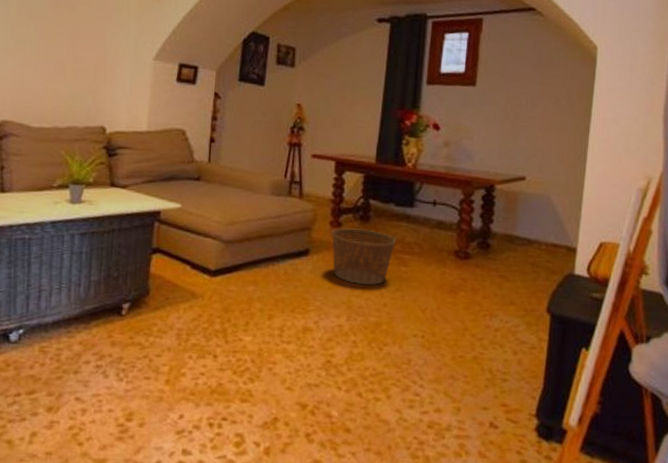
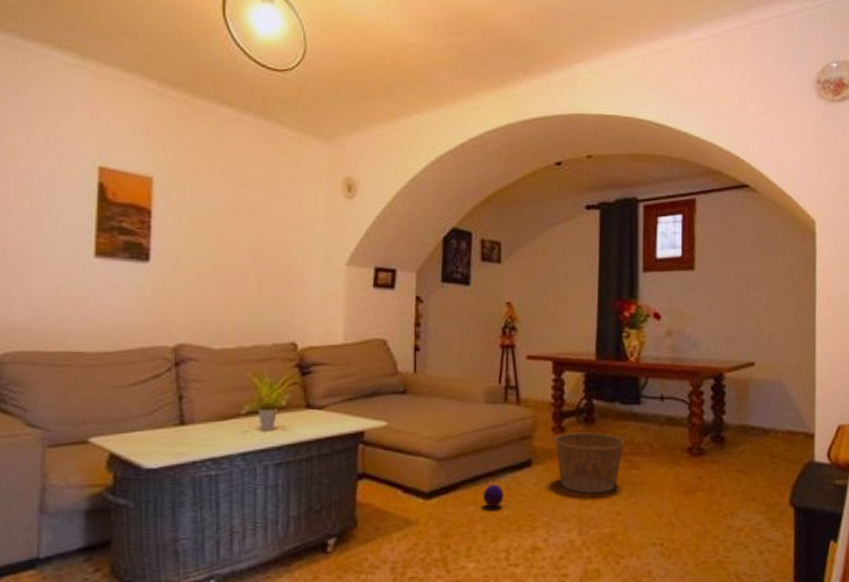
toy ball: none [263,268,282,289] -> present [483,484,504,508]

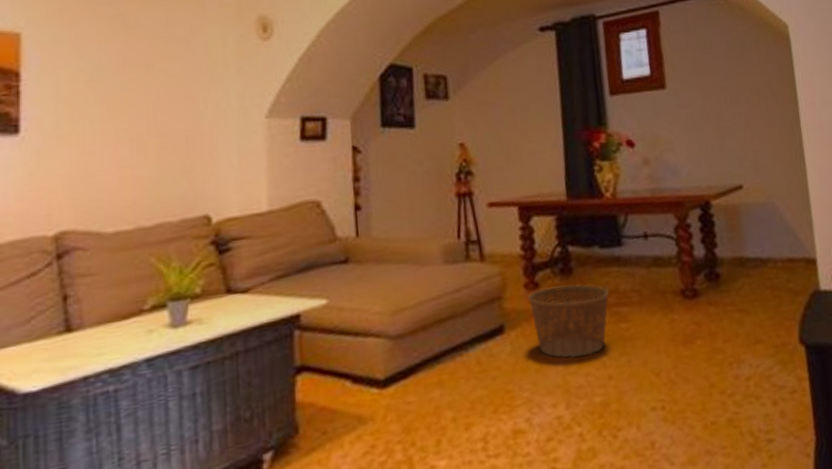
toy ball: present [483,484,504,508] -> none [450,359,475,389]

